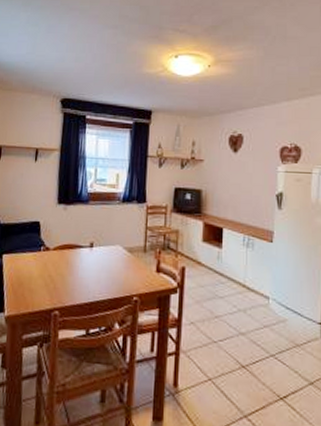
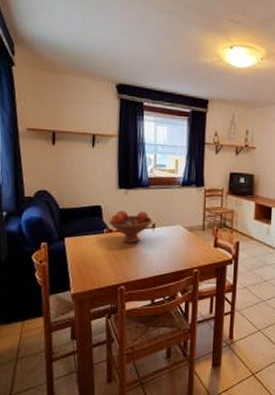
fruit bowl: none [46,227,91,264] -> present [108,210,153,243]

